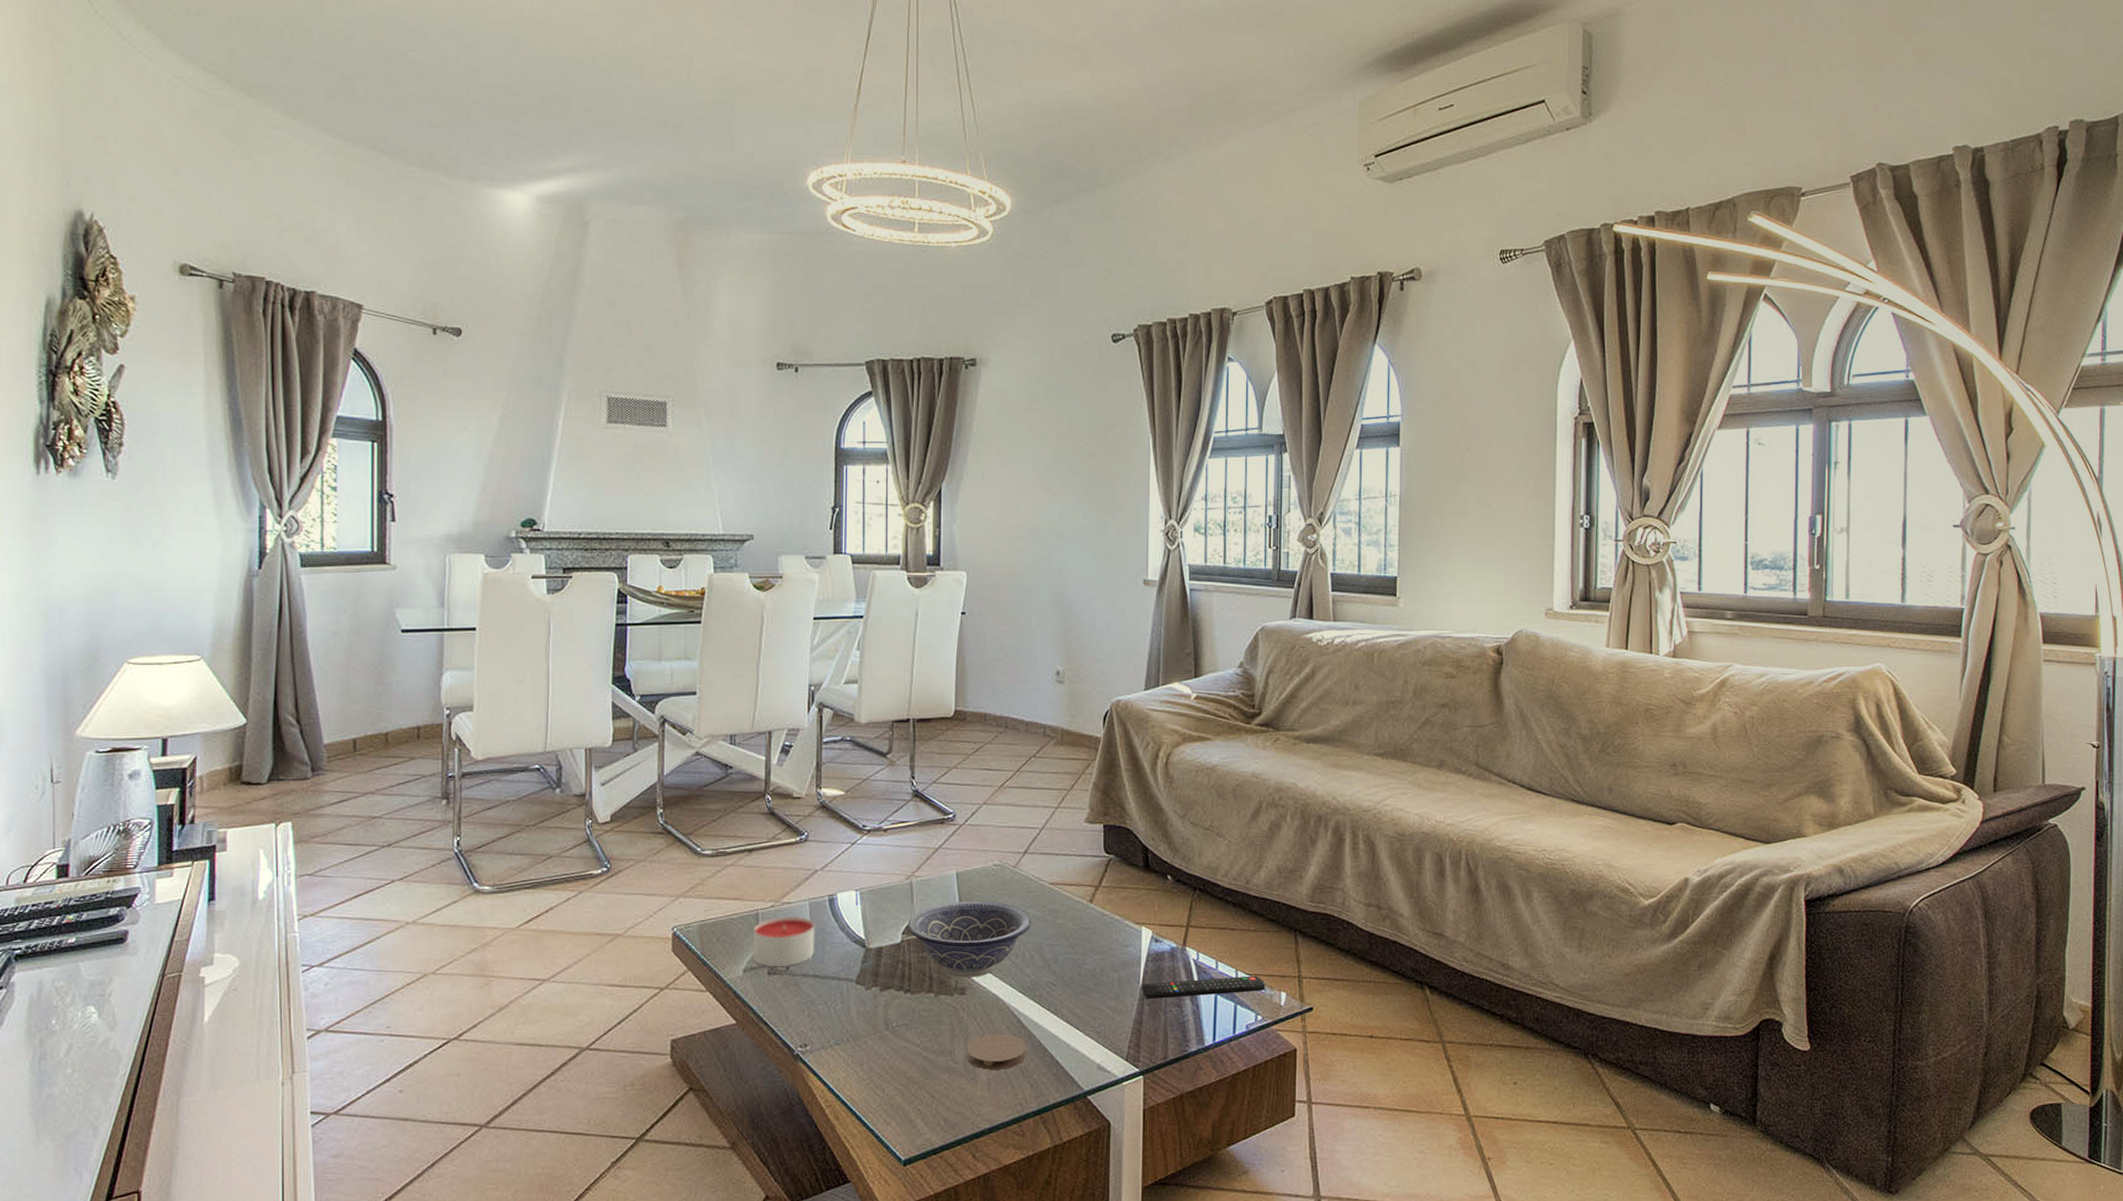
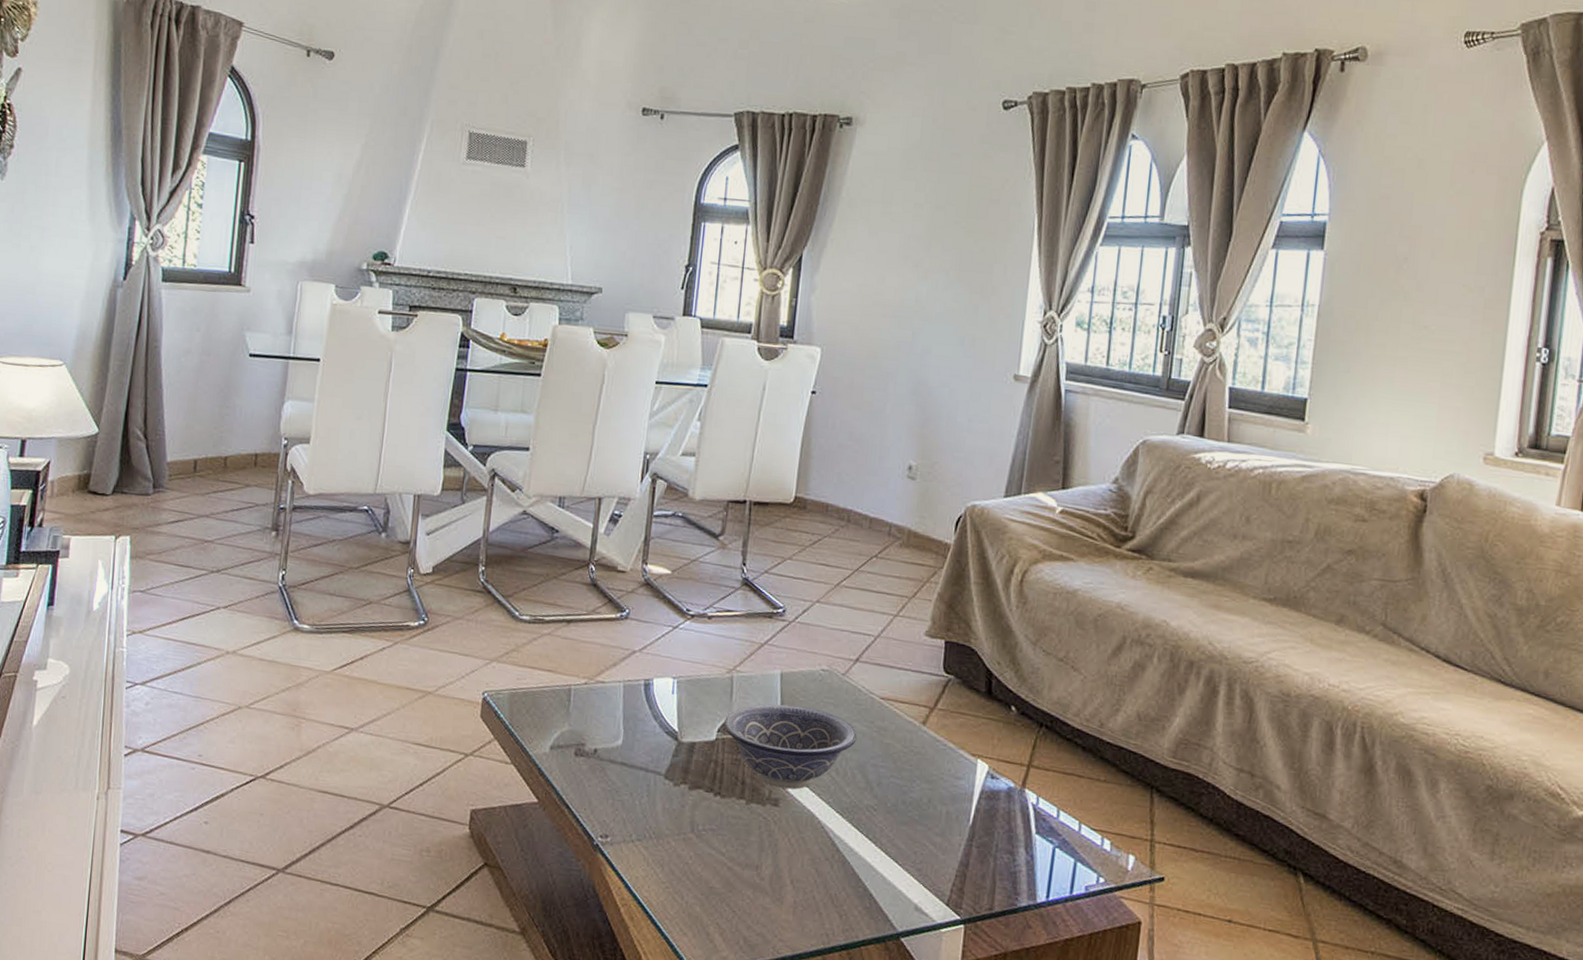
candle: present [753,917,815,967] -> none [561,696,628,750]
coaster: present [966,1034,1027,1070] -> none [773,853,840,894]
remote control: present [1141,975,1266,999] -> none [971,822,1112,851]

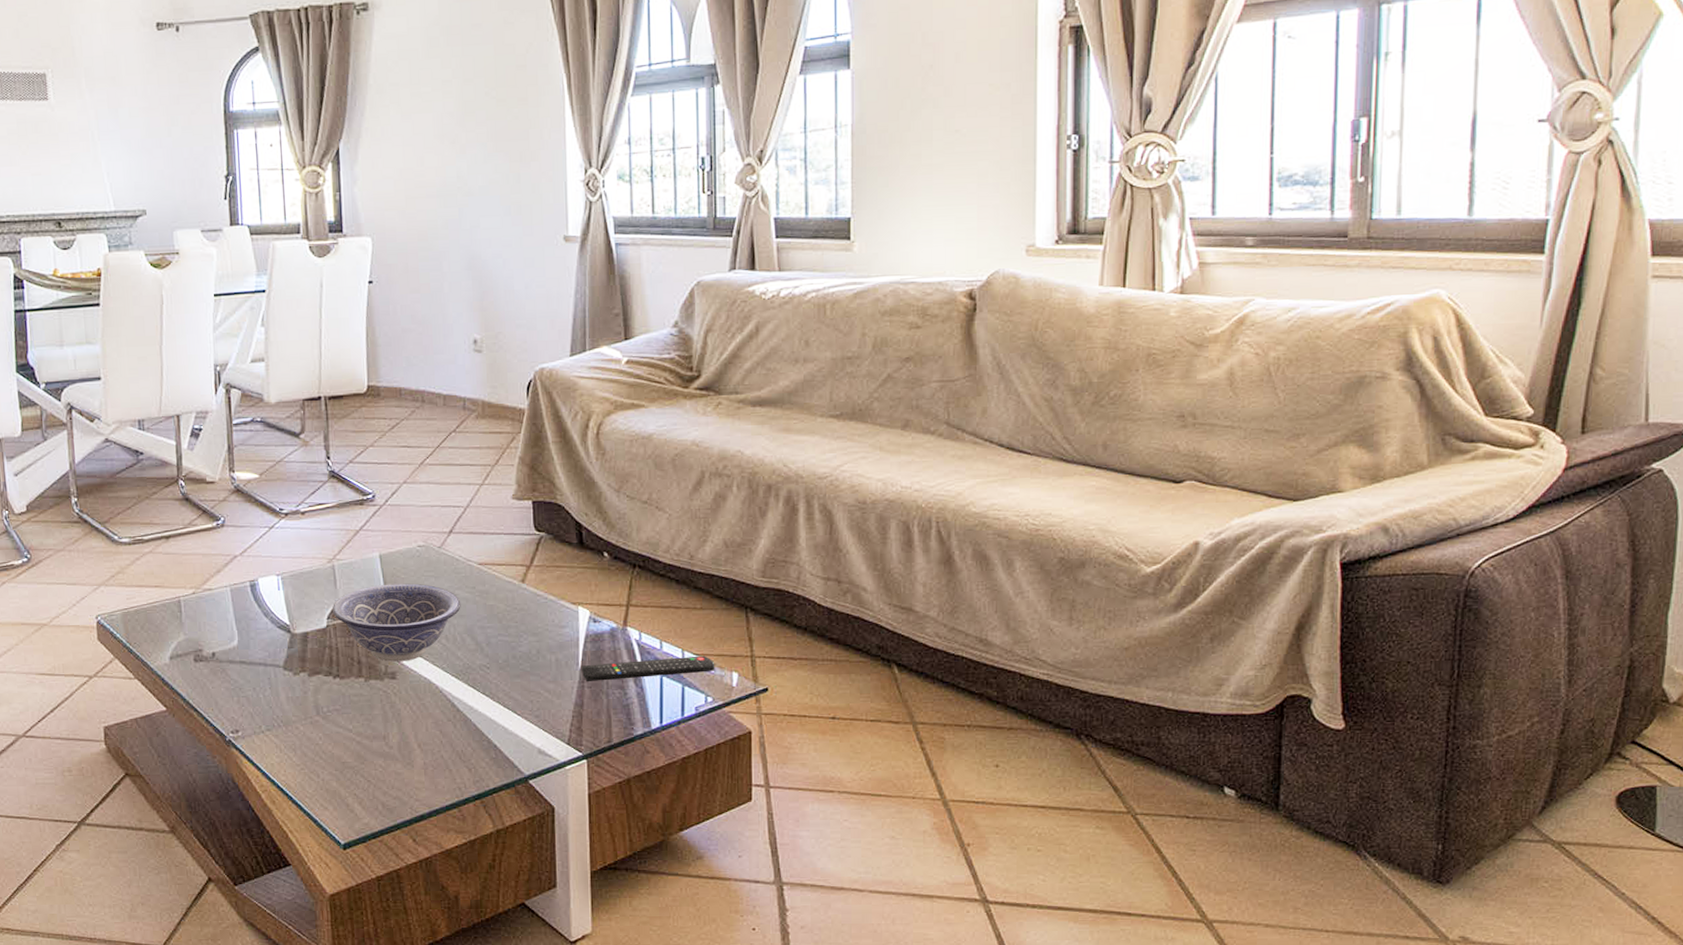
remote control: none [971,822,1112,851] -> present [581,655,715,681]

